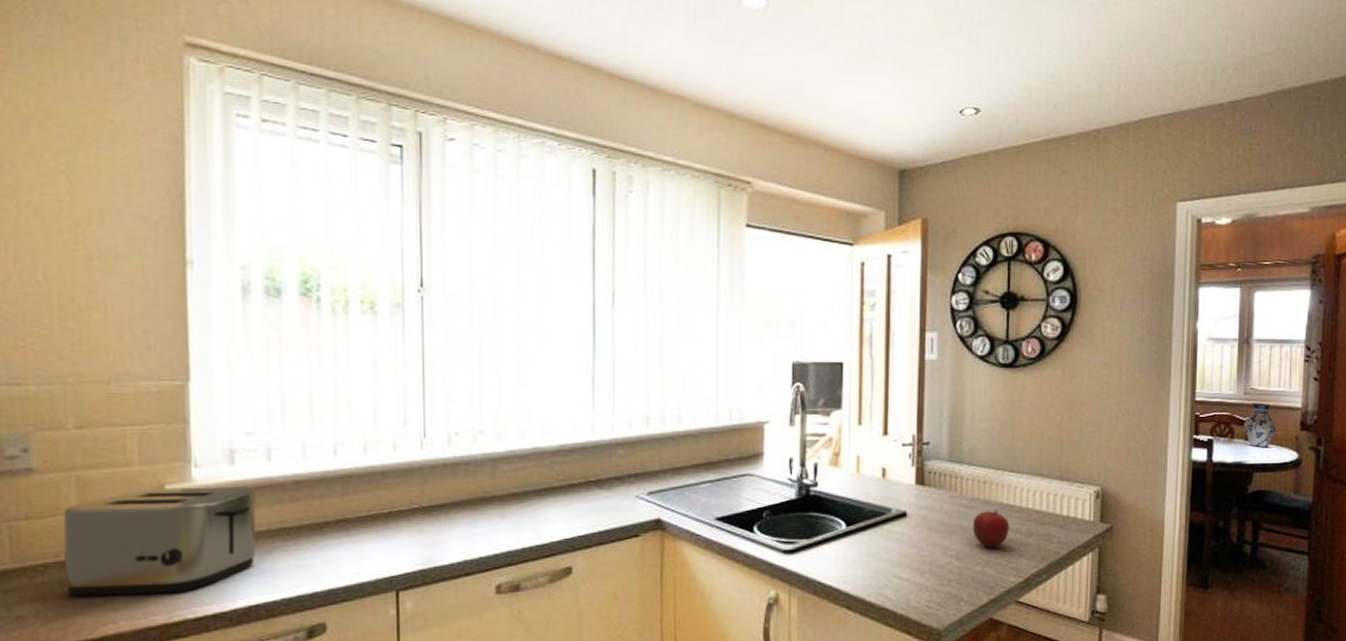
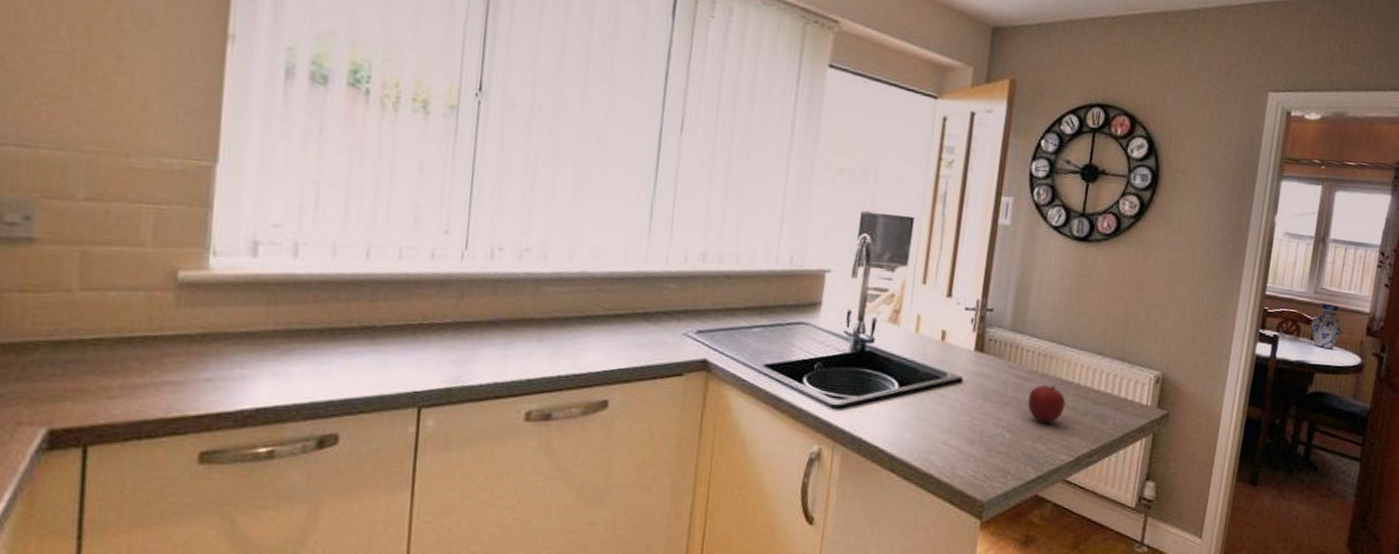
toaster: present [63,486,257,596] -> none [55,273,277,387]

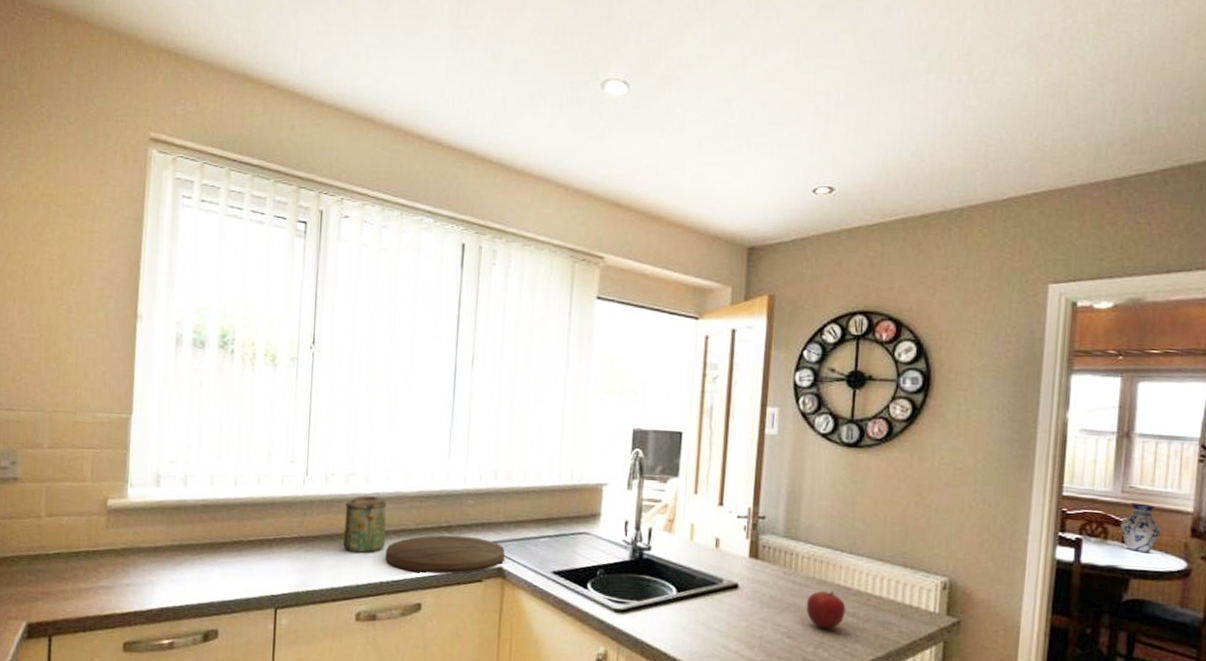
canister: none [512,275,570,342] -> present [343,496,387,553]
cutting board: none [565,323,711,368] -> present [385,535,505,575]

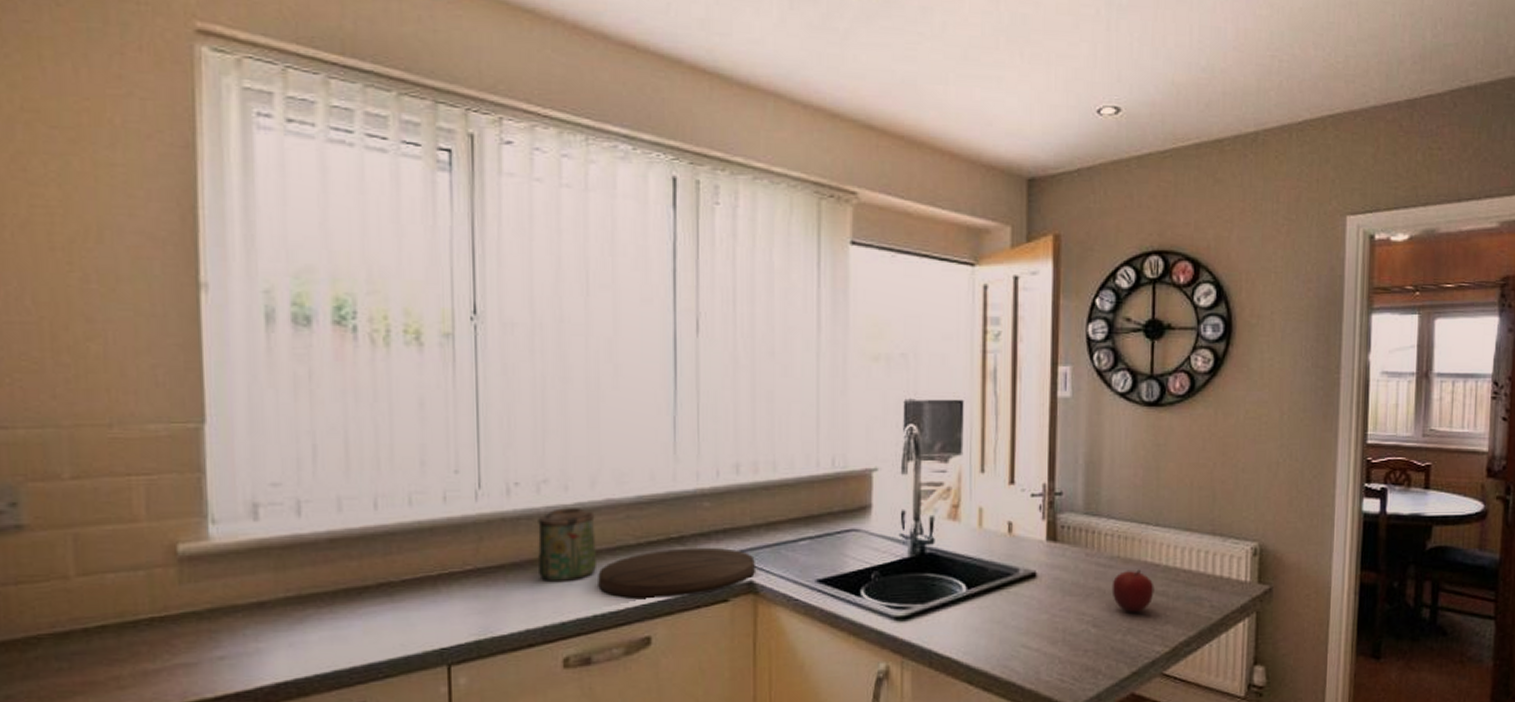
vase: present [1120,502,1162,554] -> none [1422,446,1461,498]

